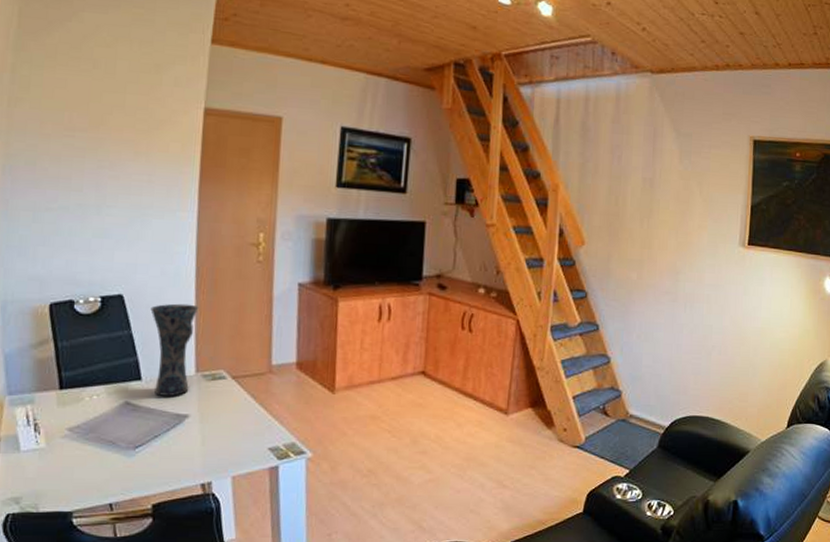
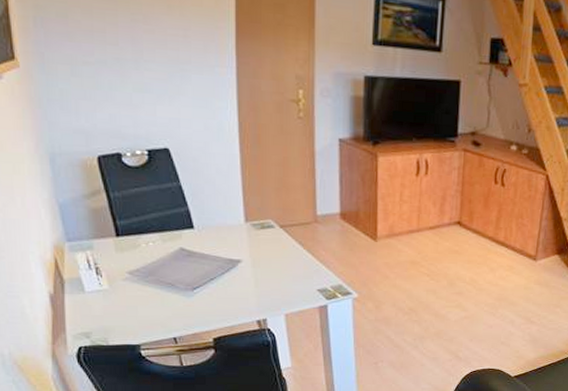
vase: present [150,303,199,396] -> none [197,157,244,243]

